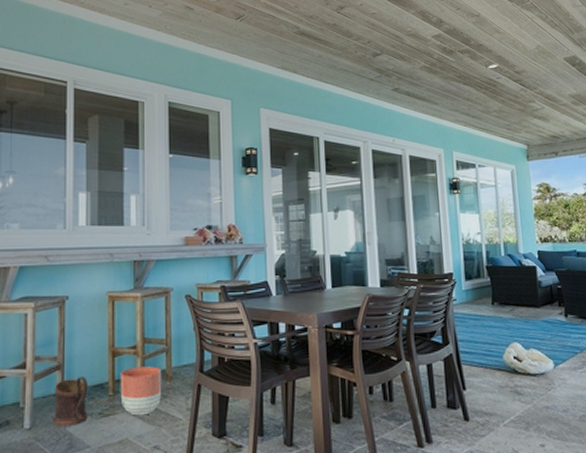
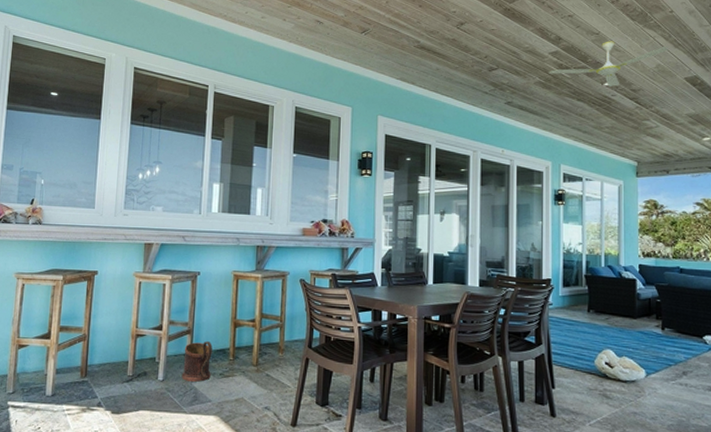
planter: present [120,366,162,416] -> none [239,338,276,380]
ceiling fan: none [433,23,548,69] -> present [549,41,670,86]

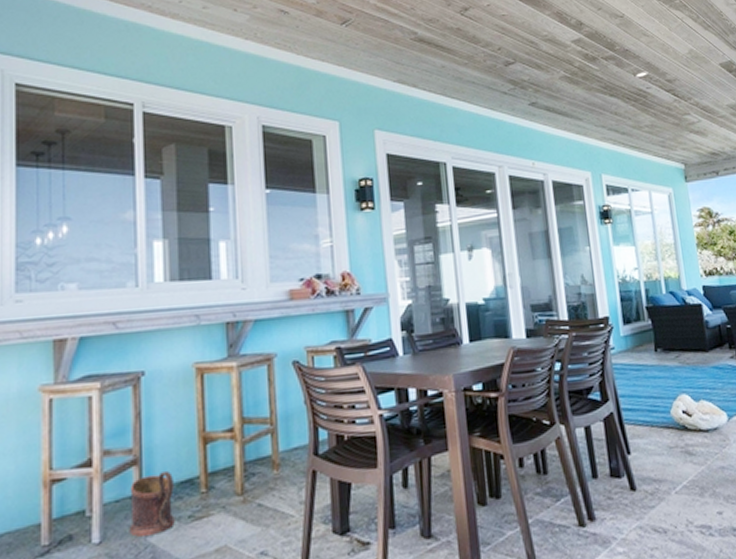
ceiling fan: present [549,41,670,86] -> none [574,24,700,78]

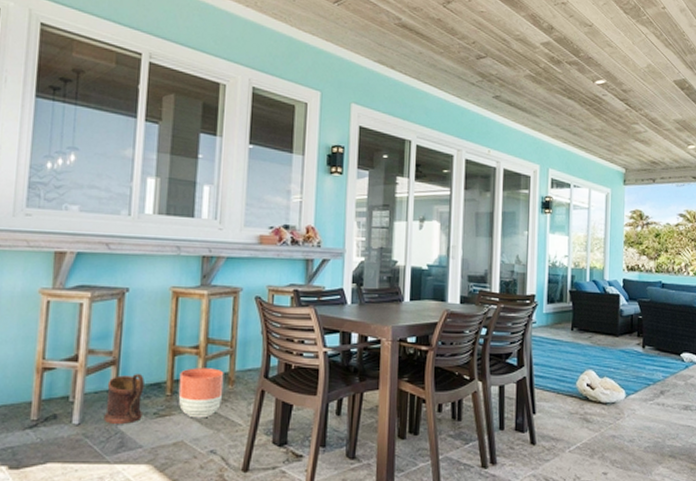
planter: none [214,452,268,516] -> present [178,368,224,418]

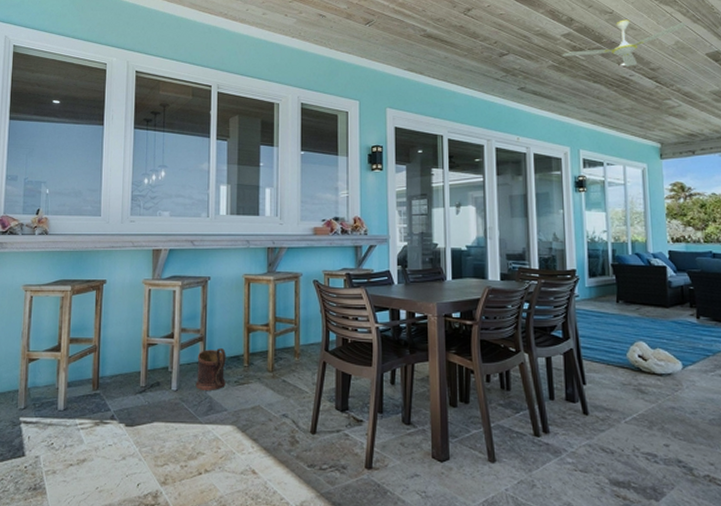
planter: present [178,368,224,418] -> none [254,343,291,386]
ceiling fan: none [540,34,661,85] -> present [562,19,688,66]

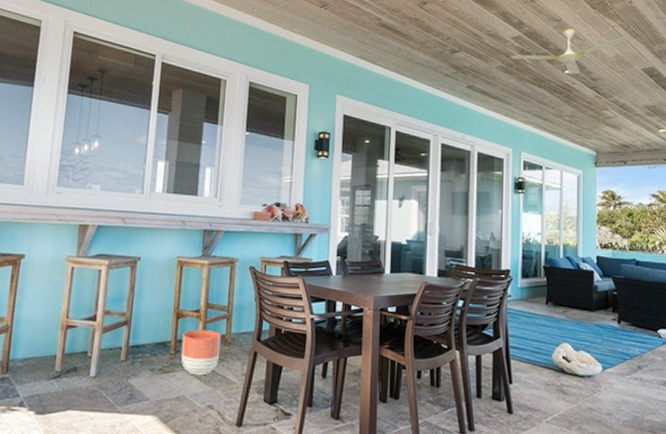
bucket: present [195,348,226,390] -> none [116,334,152,378]
planter: none [254,343,291,386] -> present [180,329,222,376]

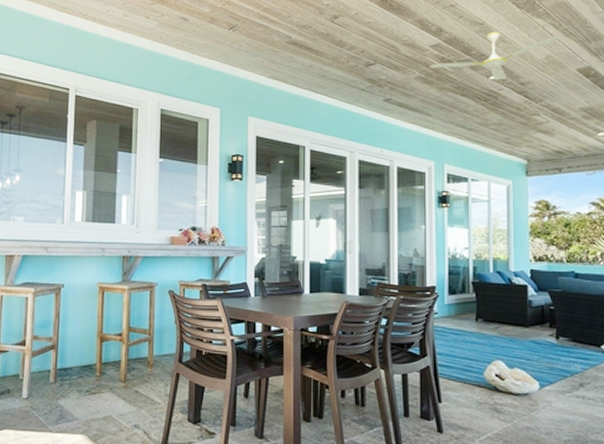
planter: present [180,329,222,376] -> none [106,352,144,397]

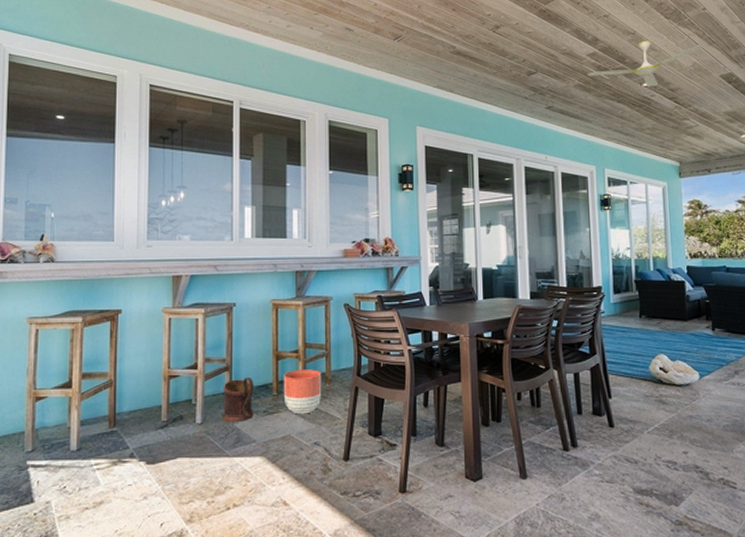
bucket: none [46,357,78,399] -> present [221,378,254,422]
planter: none [106,352,144,397] -> present [283,369,322,414]

